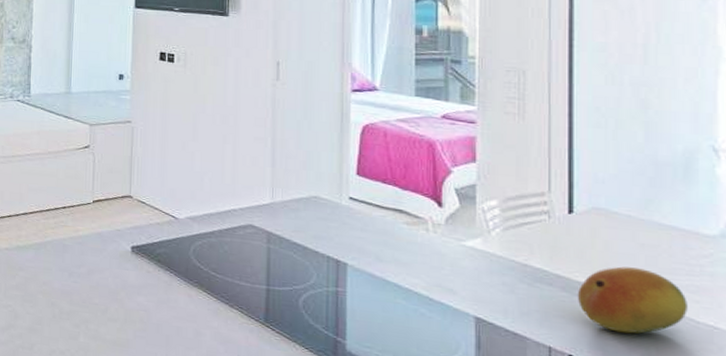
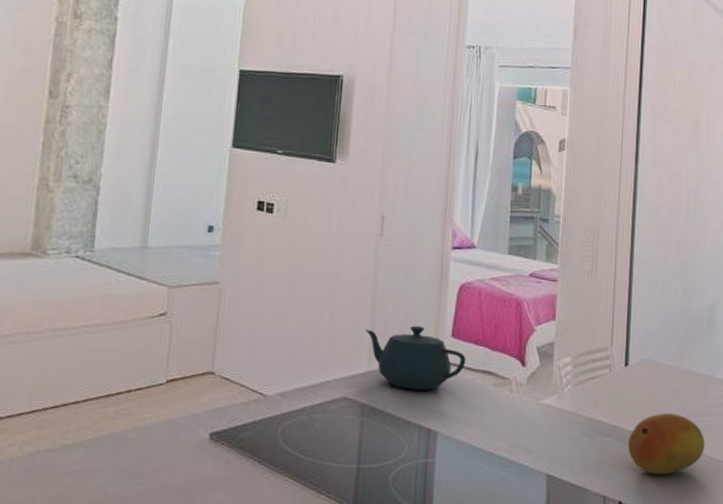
teapot: none [266,163,374,224] -> present [365,325,466,390]

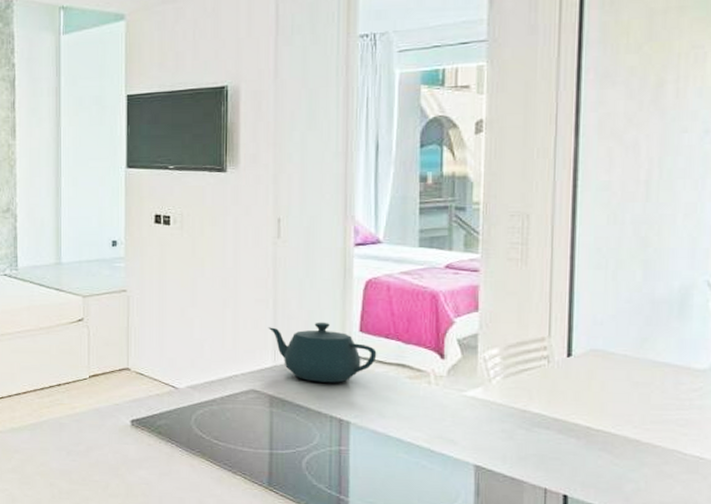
fruit: present [627,413,705,475] -> none [572,406,676,470]

